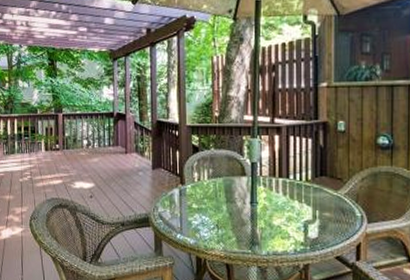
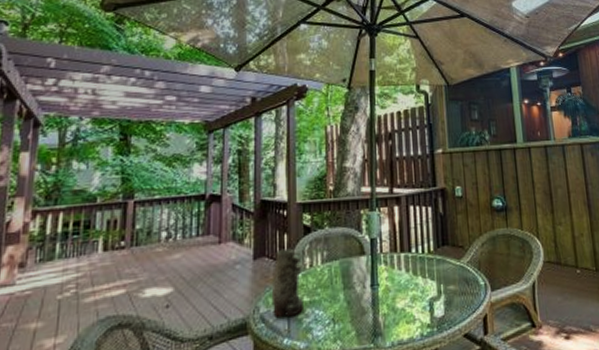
vase: none [167,163,193,218] -> present [271,248,304,318]

